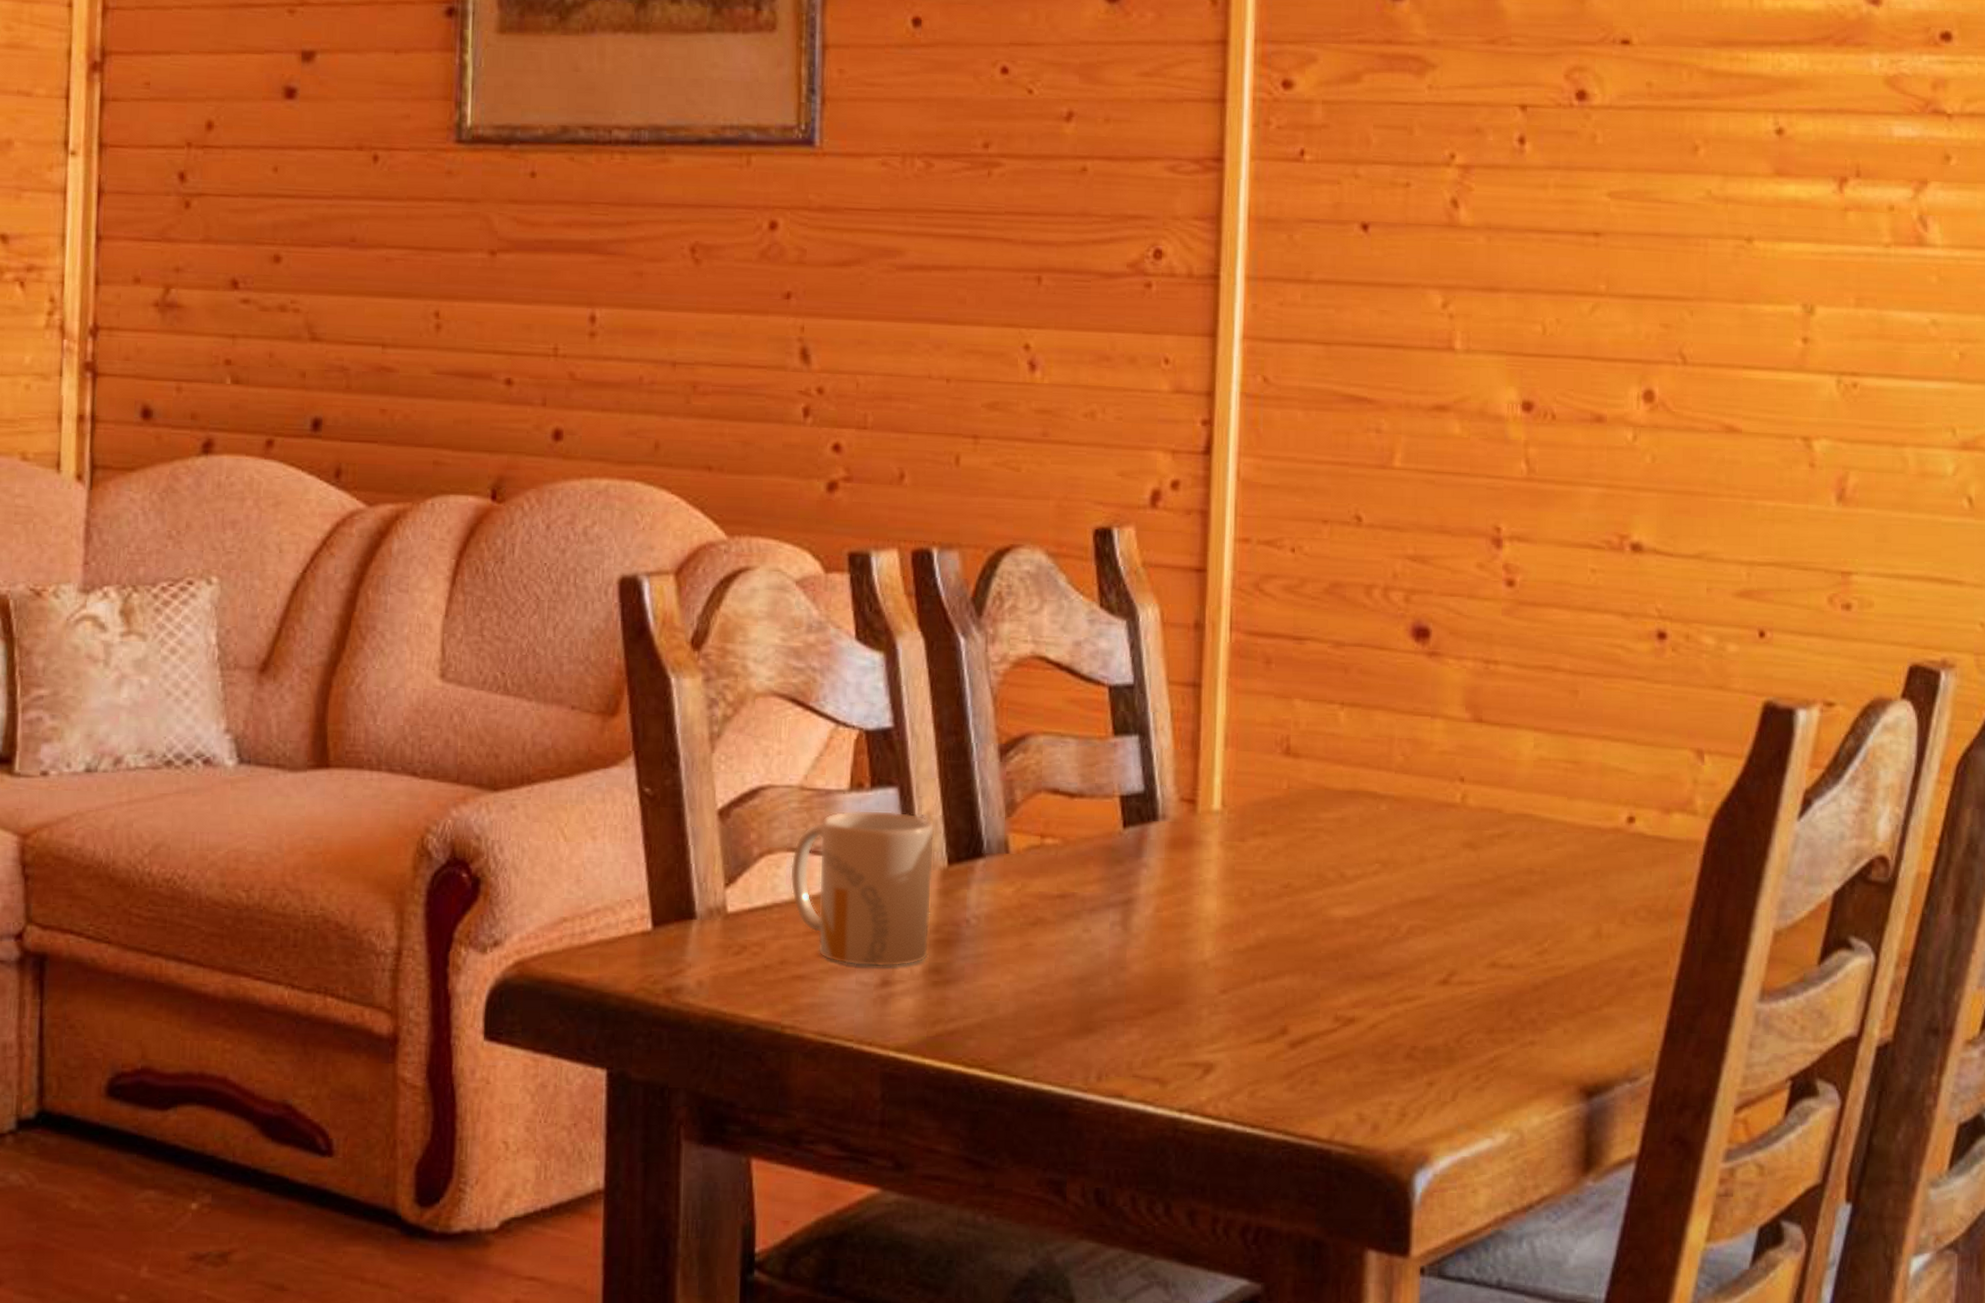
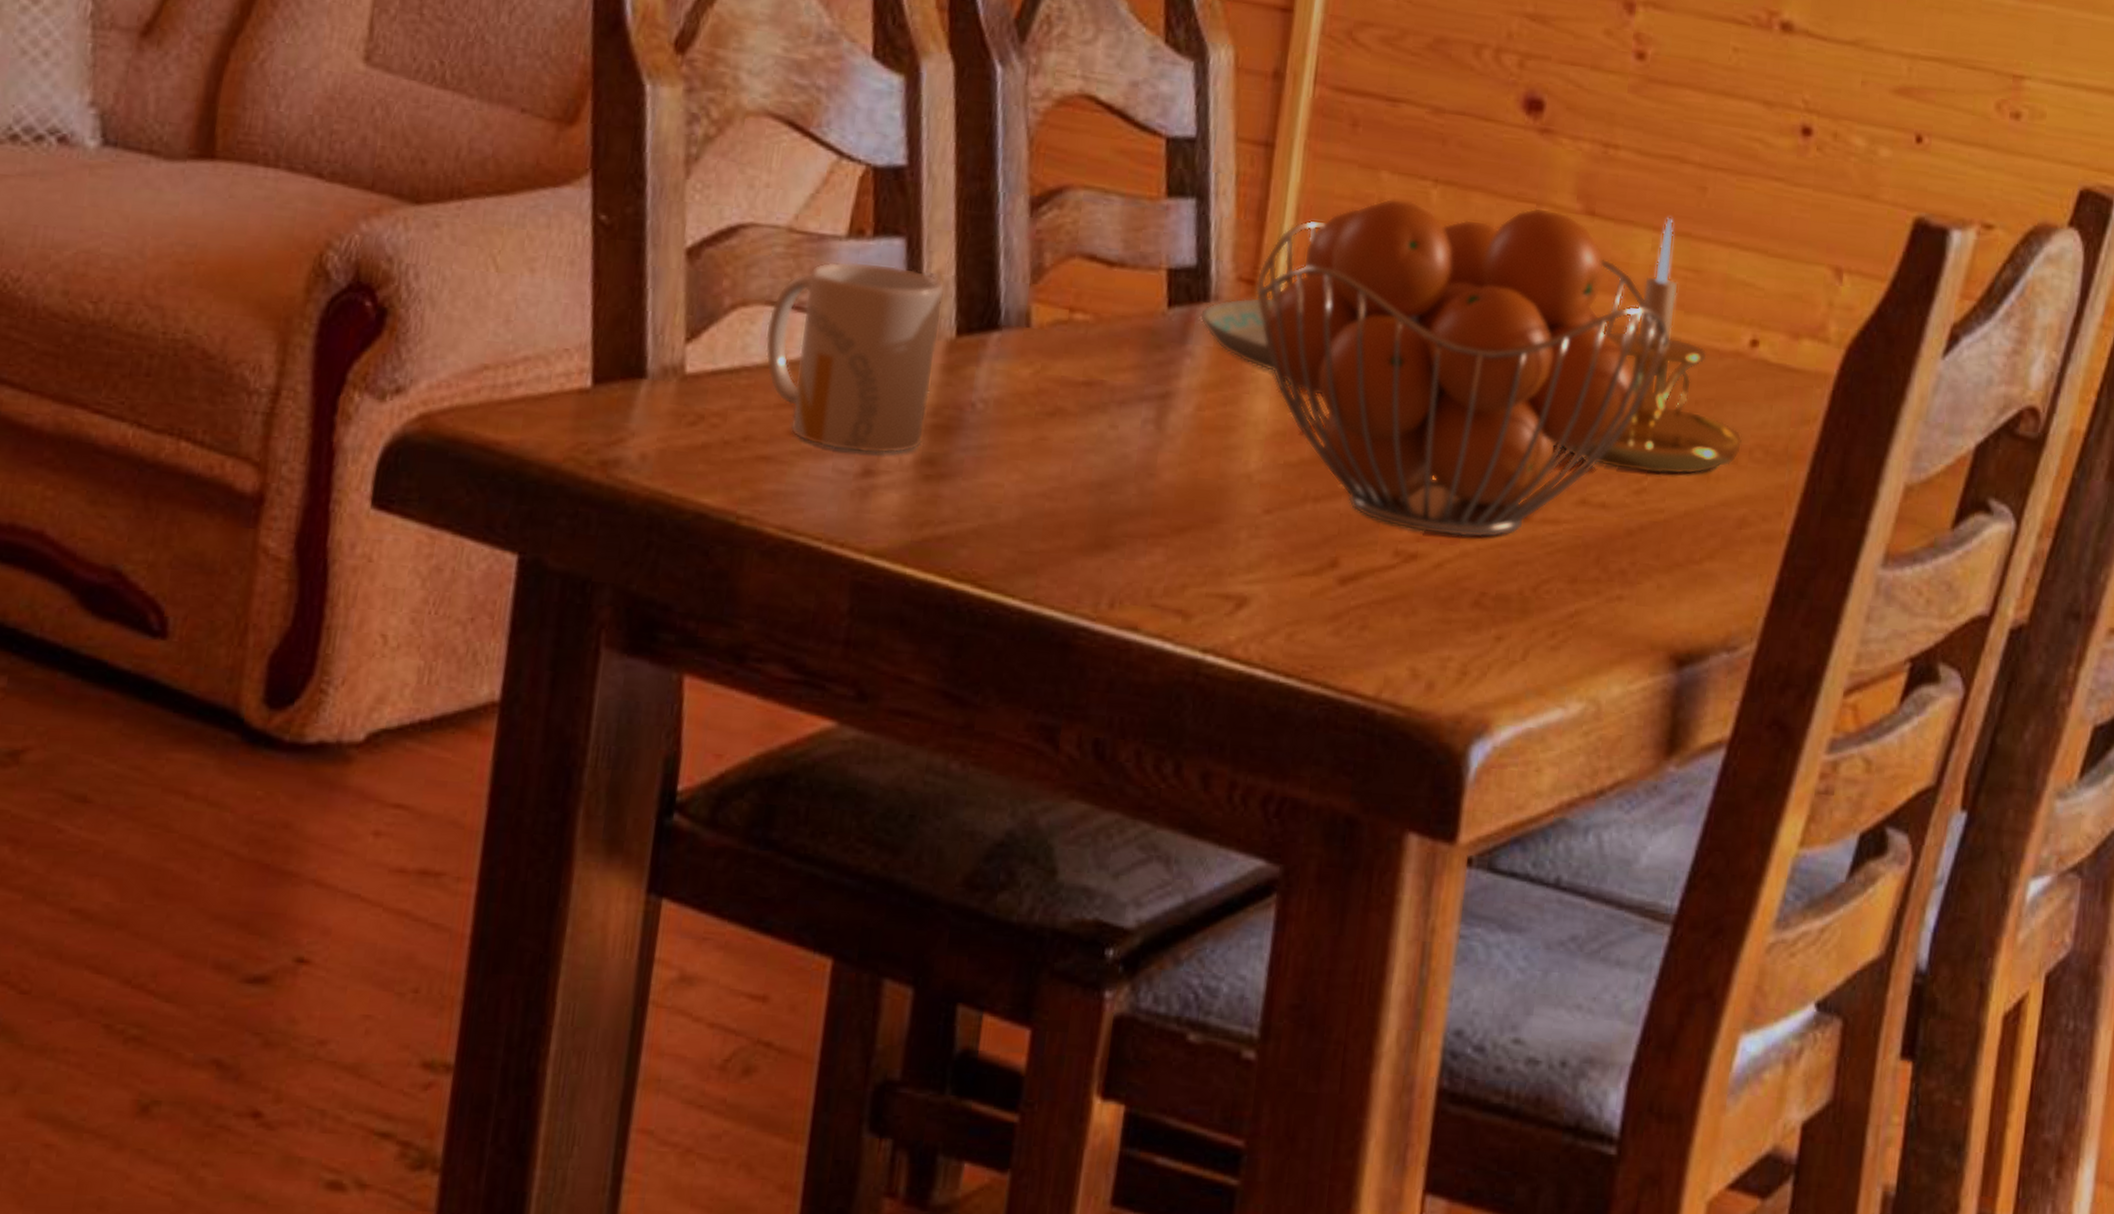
plate: none [1151,813,1218,875] -> present [1200,297,1274,372]
fruit basket: none [1196,719,1556,1001] -> present [1255,198,1669,538]
candle holder: none [1471,719,1628,936] -> present [1562,218,1743,475]

